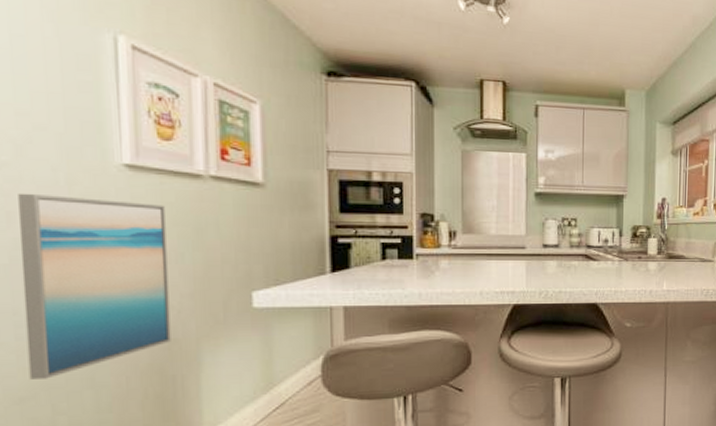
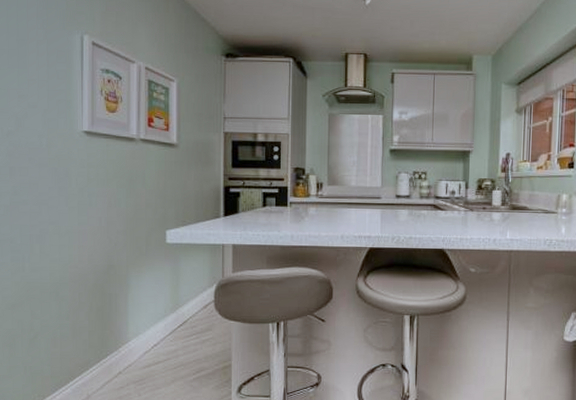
wall art: present [18,192,171,380] -> none [17,153,109,291]

